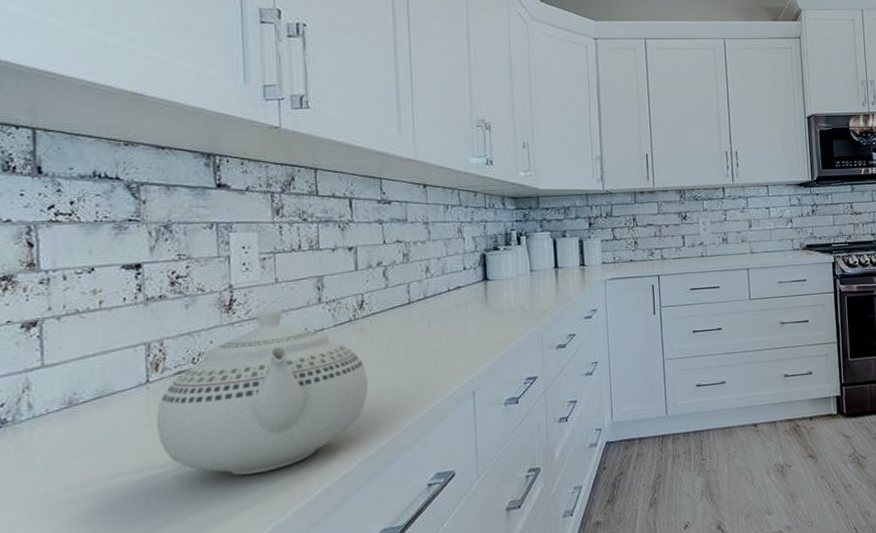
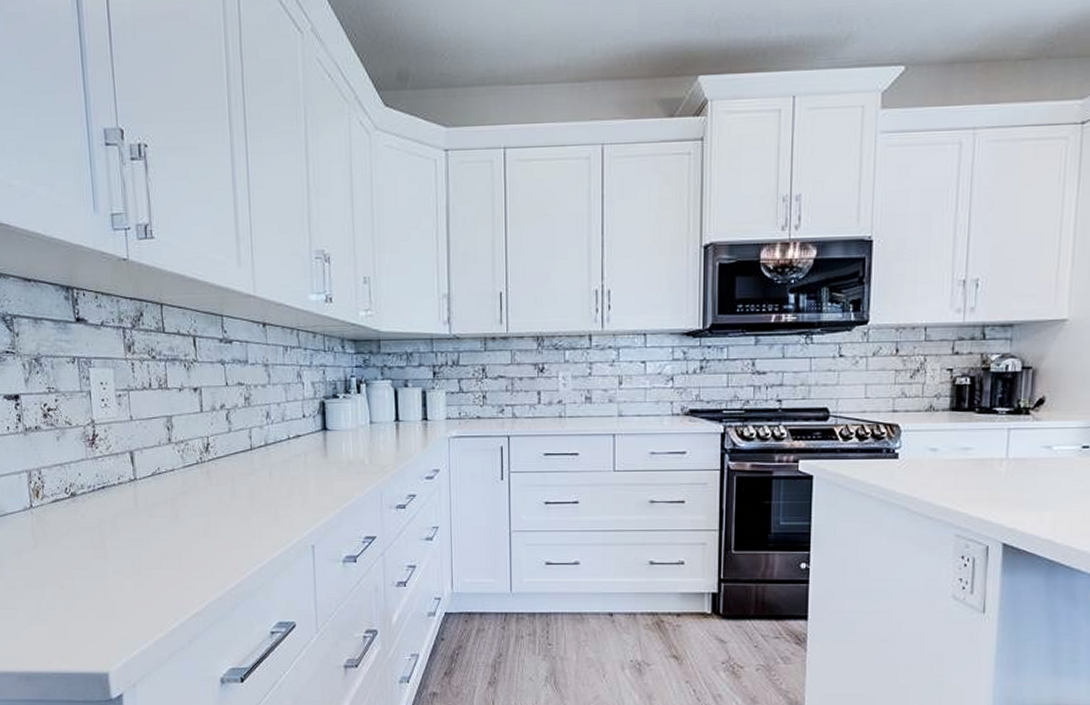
teapot: present [157,308,369,475] -> none [40,446,216,601]

